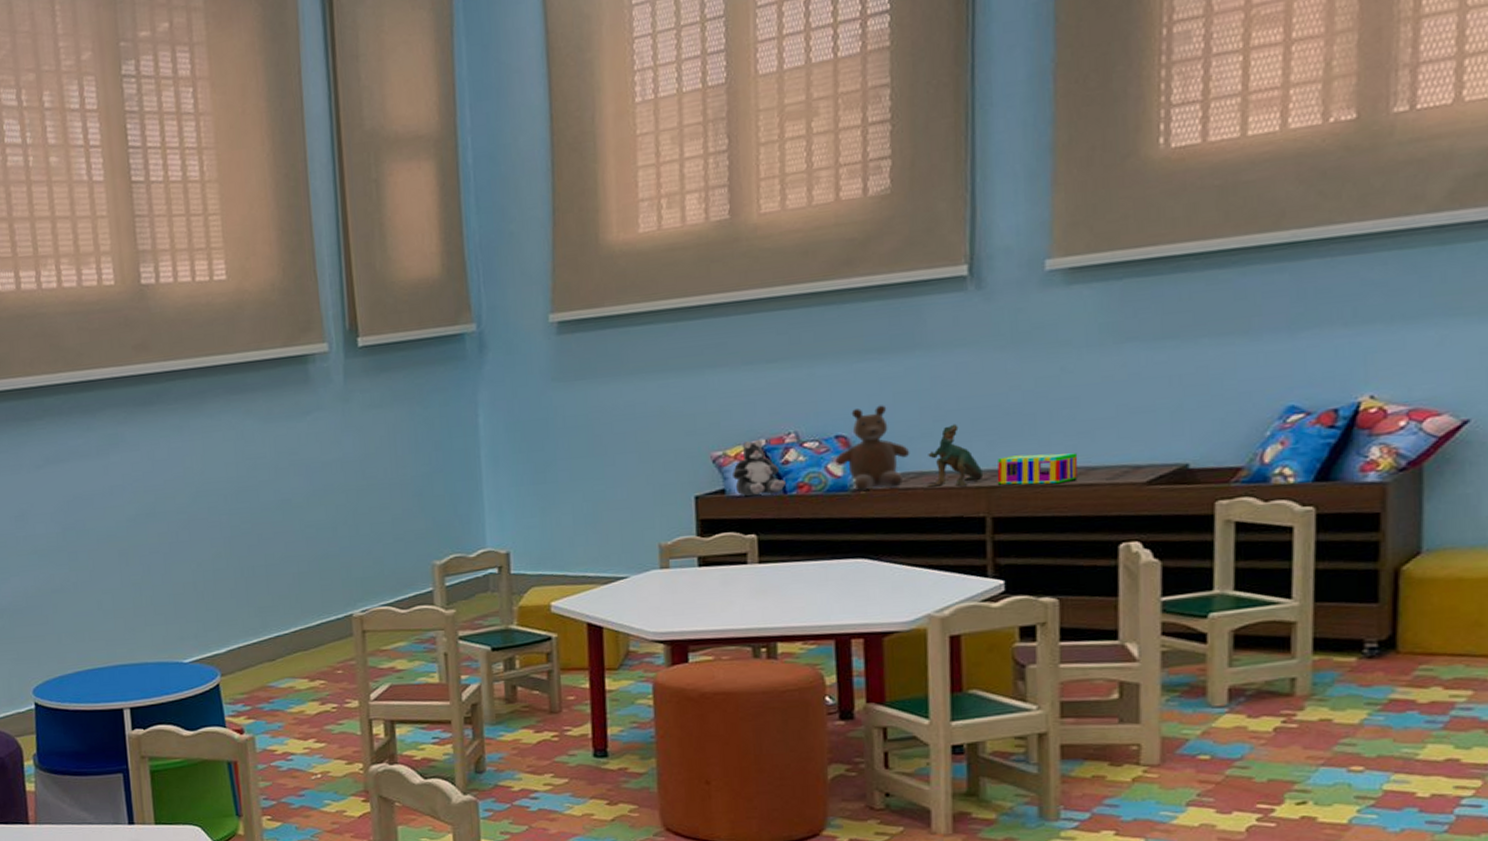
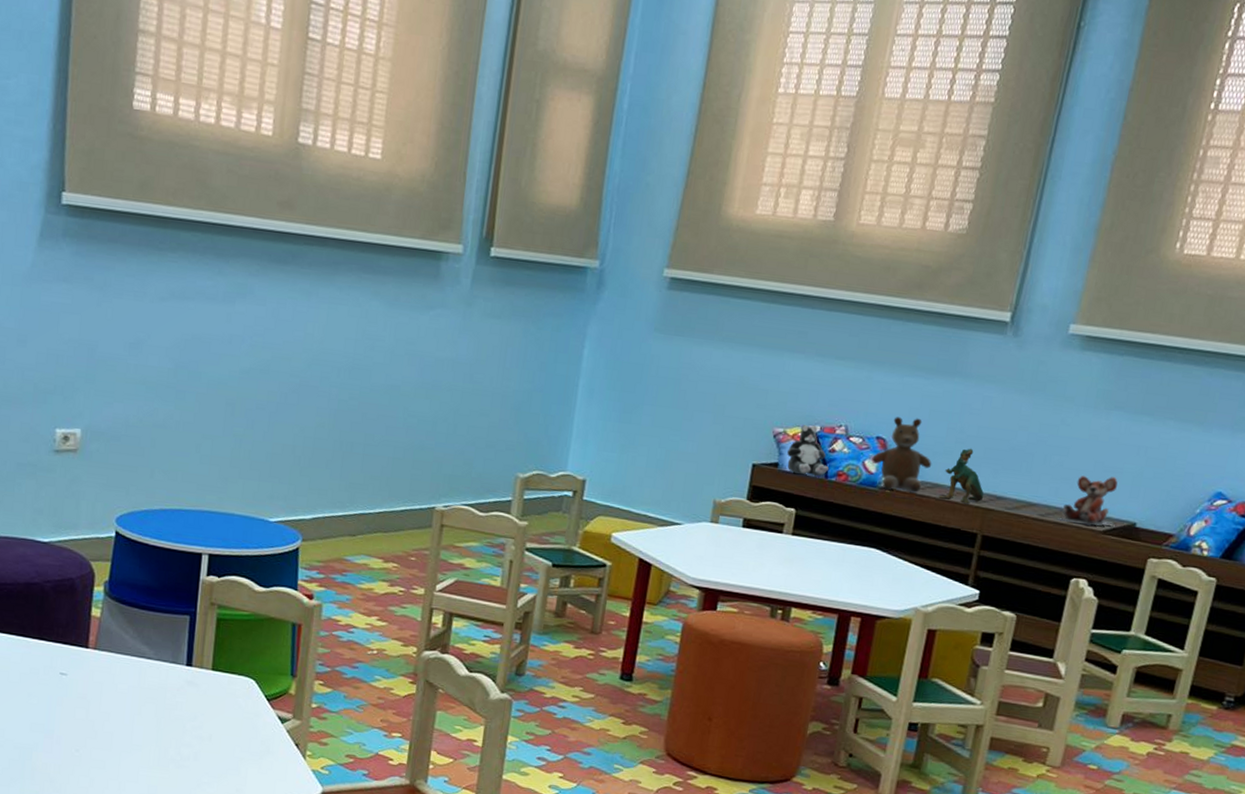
toy box: present [997,453,1078,487] -> none [992,485,1058,519]
stuffed animal: none [1084,418,1163,481] -> present [1057,476,1118,526]

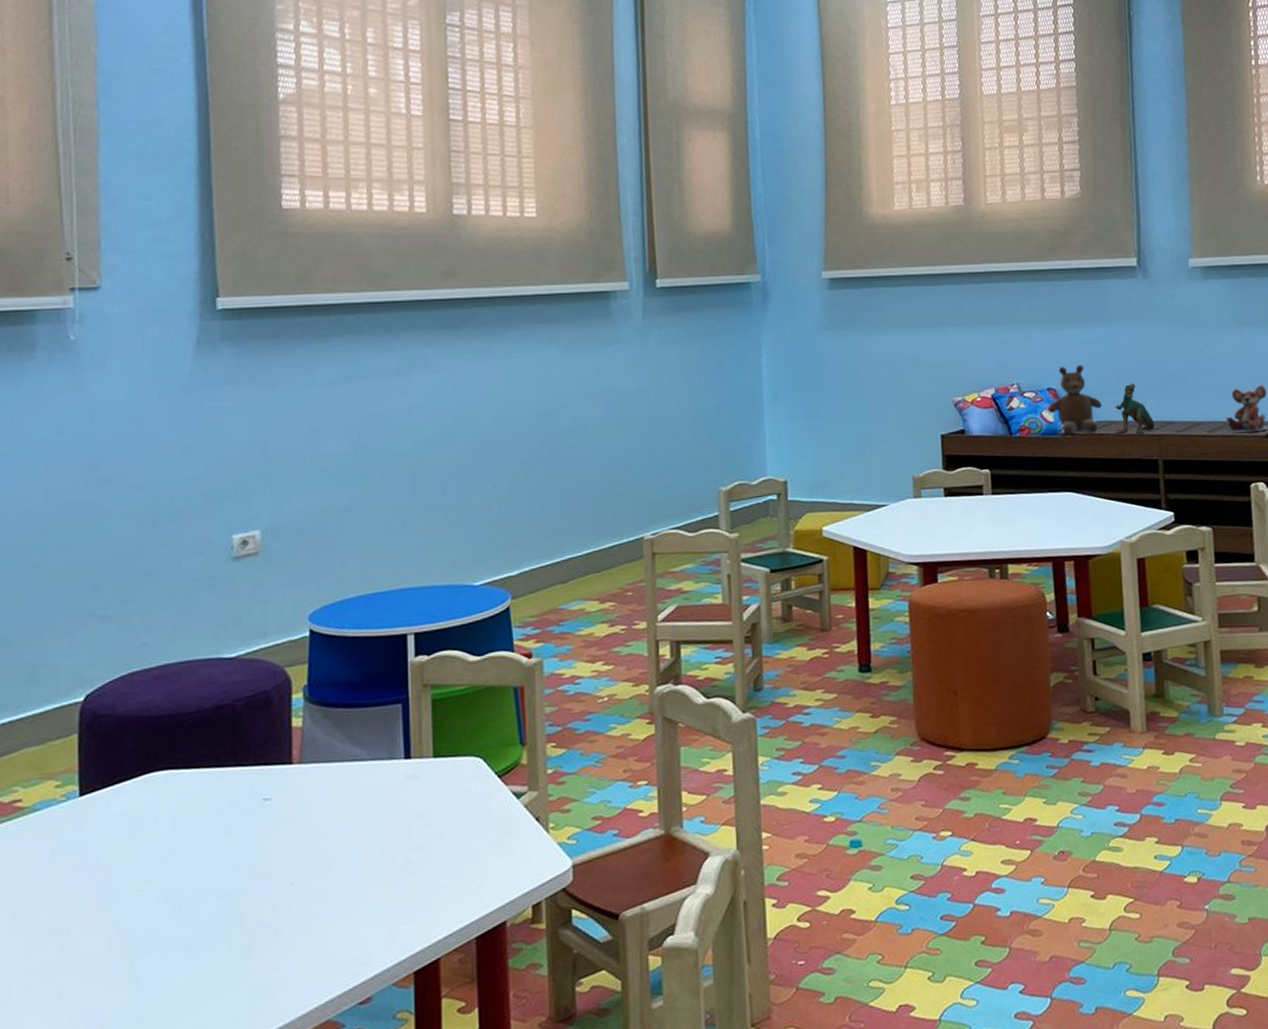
plush toy: present [787,425,829,476] -> none [970,388,1011,437]

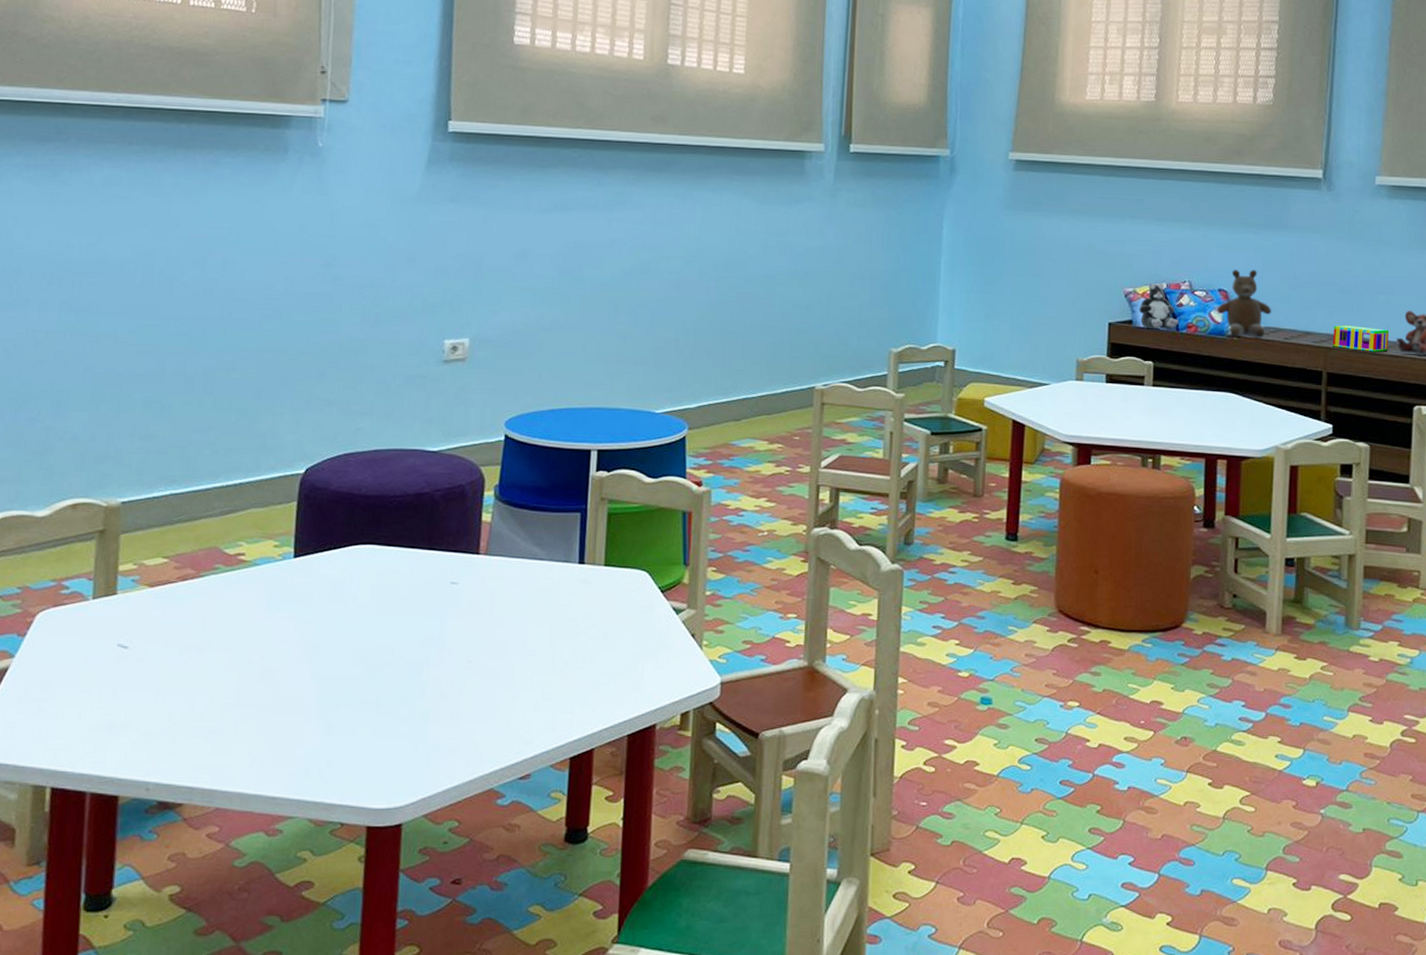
plush toy: none [970,388,1011,437] -> present [1139,283,1178,330]
toy dinosaur: present [1115,383,1155,435] -> none [1282,293,1323,345]
toy box: none [1164,410,1220,436] -> present [1332,325,1389,354]

